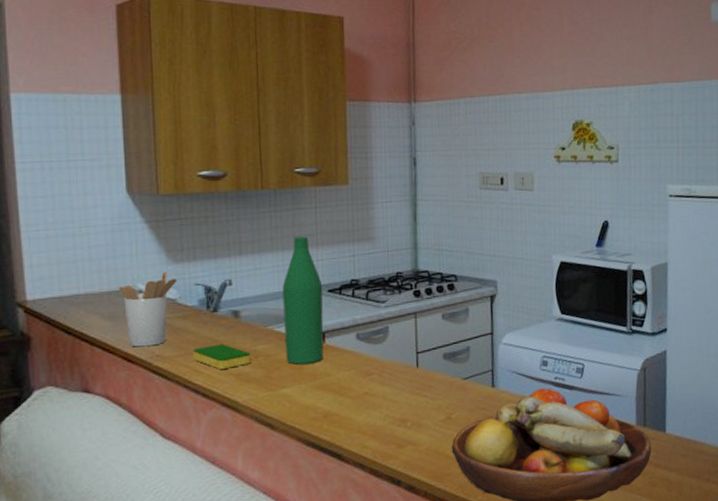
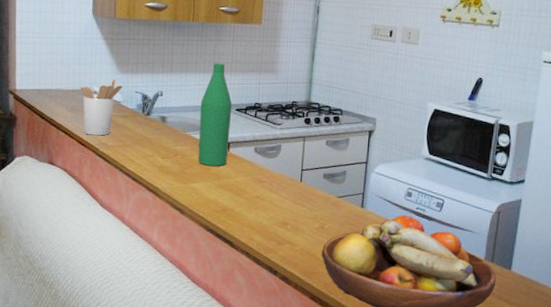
dish sponge: present [193,344,252,370] -> none [129,141,172,162]

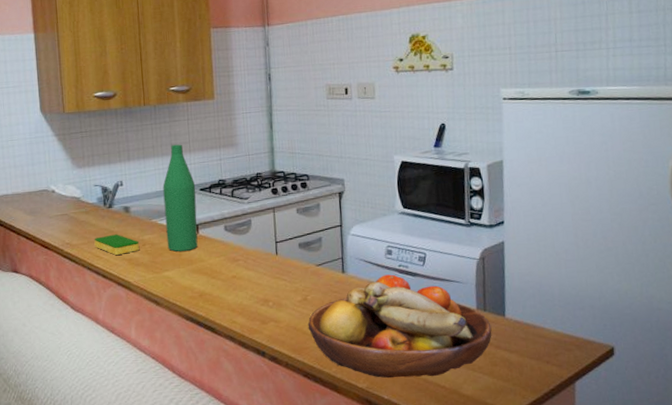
utensil holder: present [80,79,123,136] -> none [36,175,81,237]
dish sponge: none [129,141,172,162] -> present [94,234,140,256]

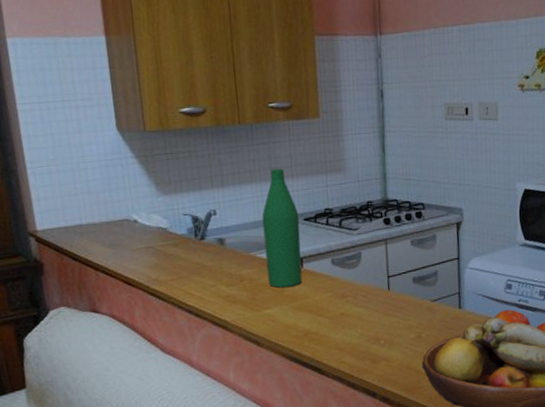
dish sponge: present [94,234,140,256] -> none [184,269,237,293]

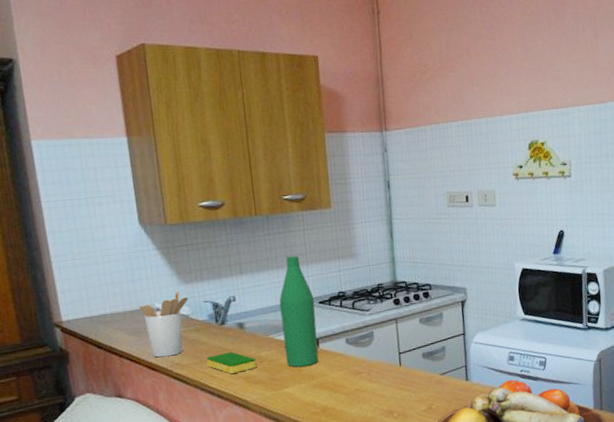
utensil holder: none [116,202,167,272] -> present [139,291,189,358]
dish sponge: none [184,269,237,293] -> present [206,352,257,375]

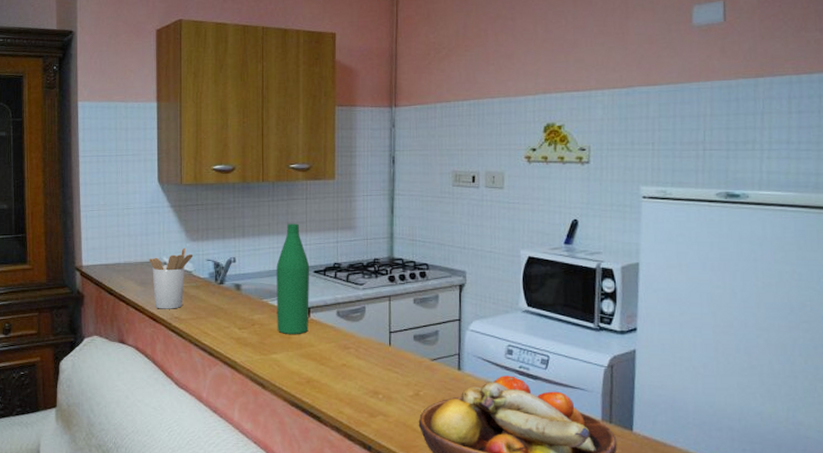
dish sponge: present [206,352,257,375] -> none [203,311,249,334]

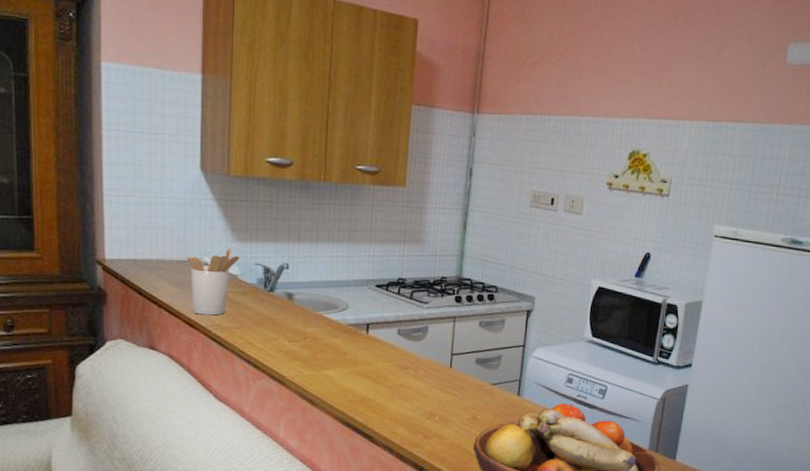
bottle: present [276,223,310,334] -> none [331,231,372,351]

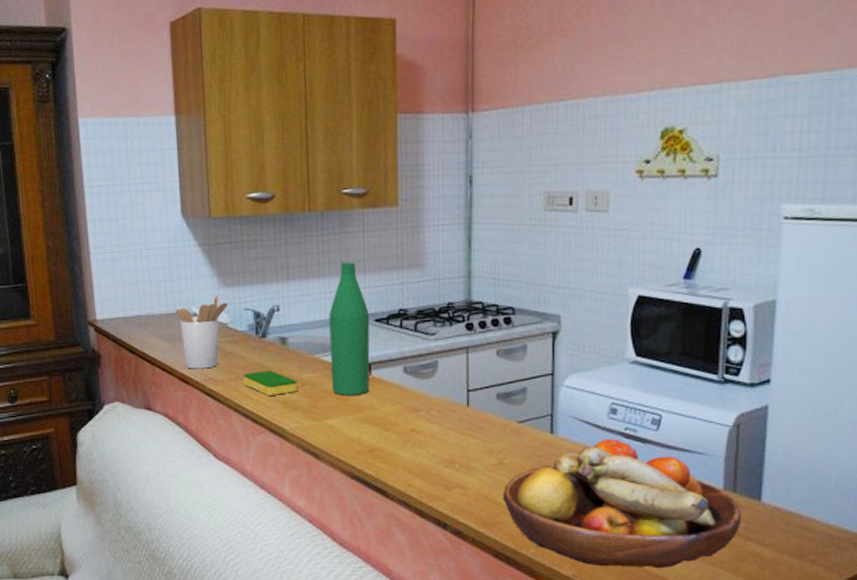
dish sponge: none [248,321,300,346] -> present [243,370,298,397]
bottle: none [331,231,372,351] -> present [329,262,370,395]

